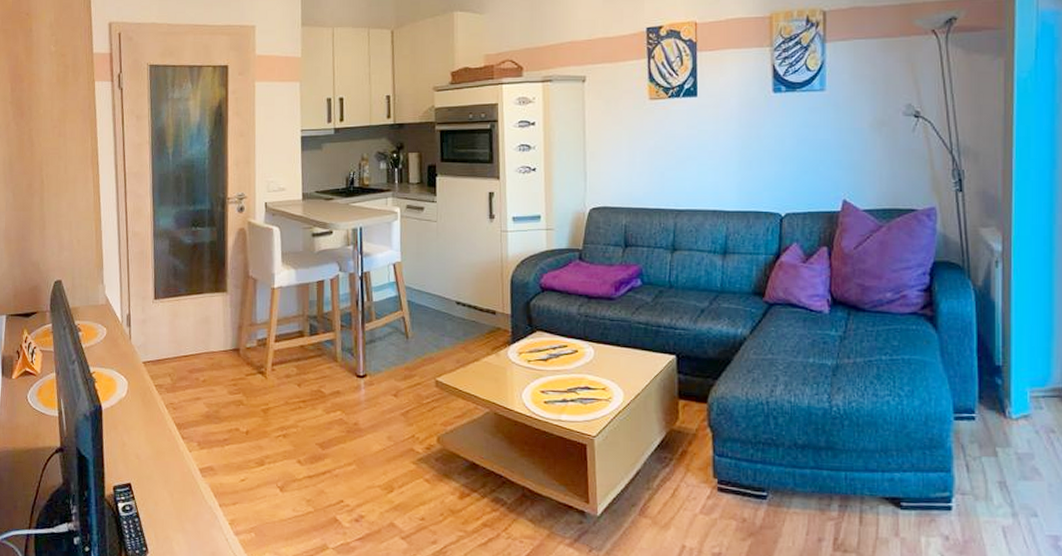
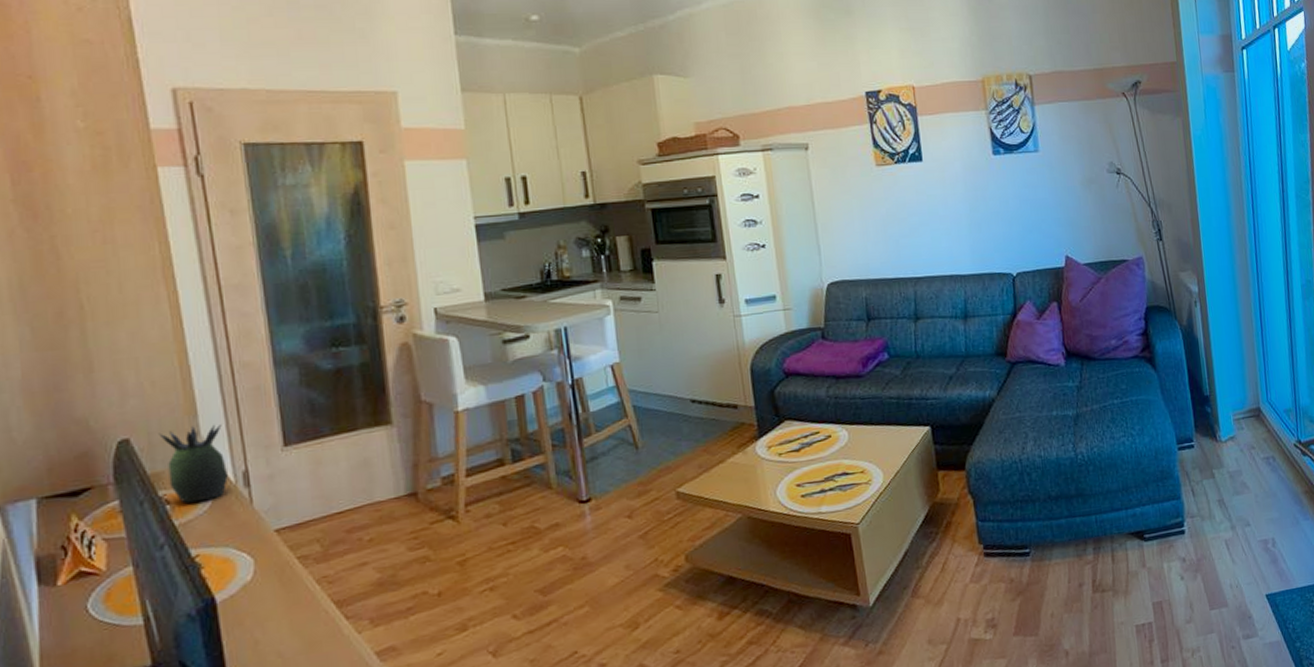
succulent plant: none [79,276,118,333] -> present [158,424,229,503]

